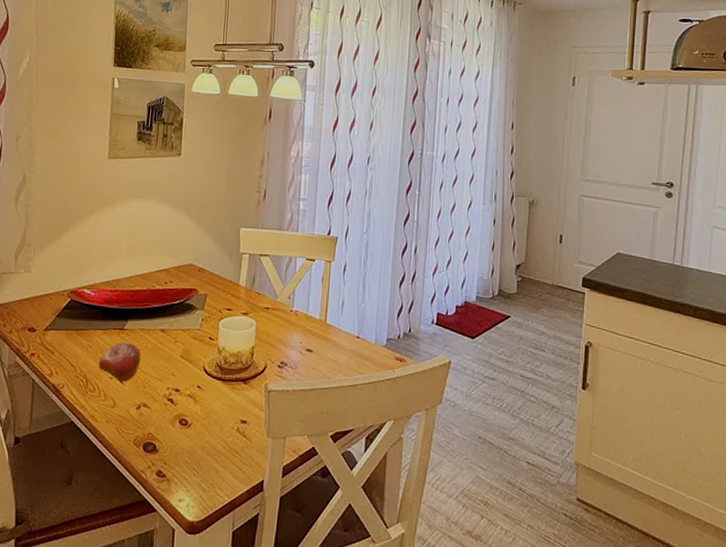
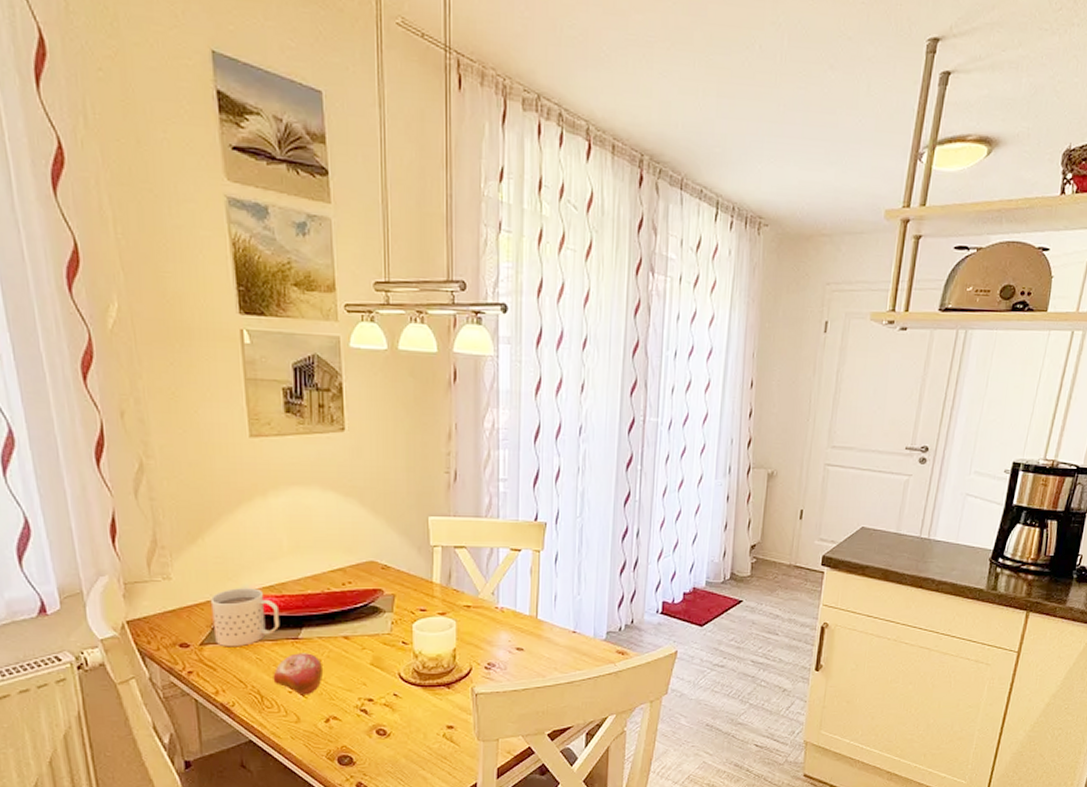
mug: none [56,282,112,334] -> present [210,588,280,647]

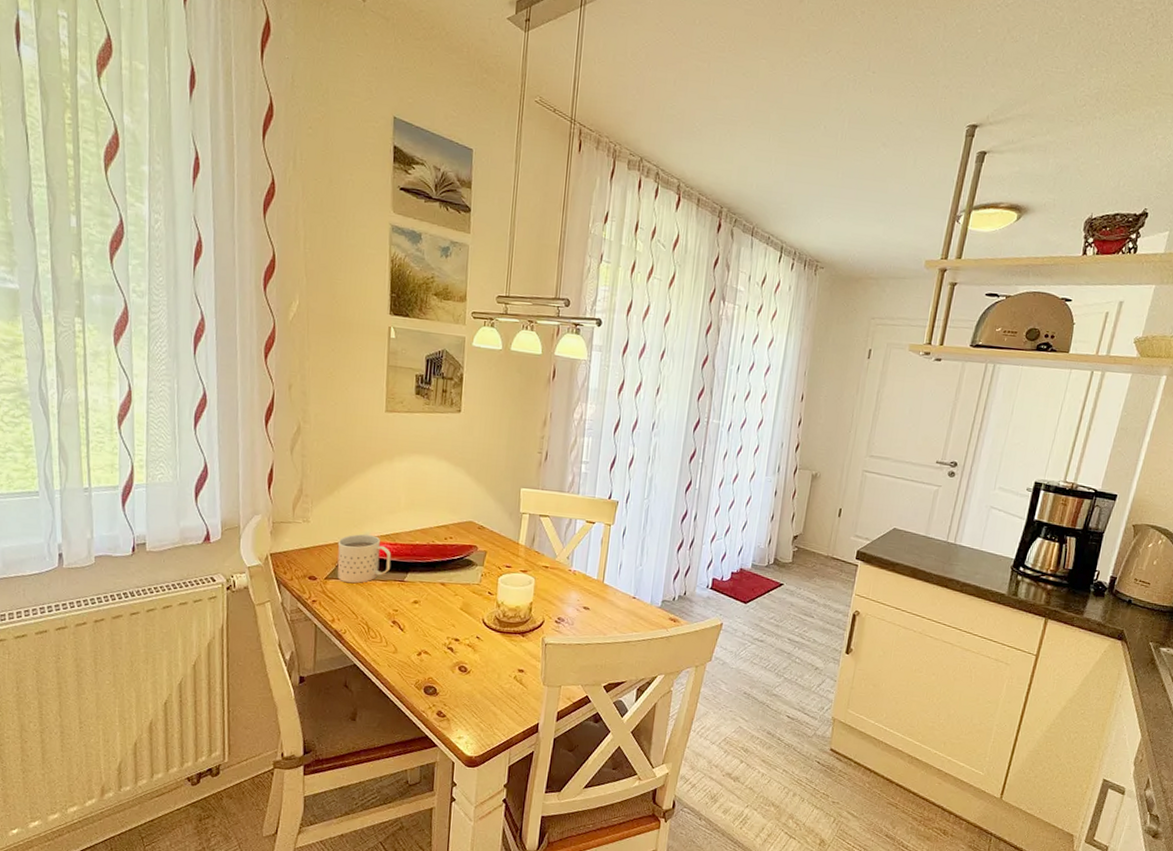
fruit: present [273,653,324,695] -> none [379,593,422,630]

